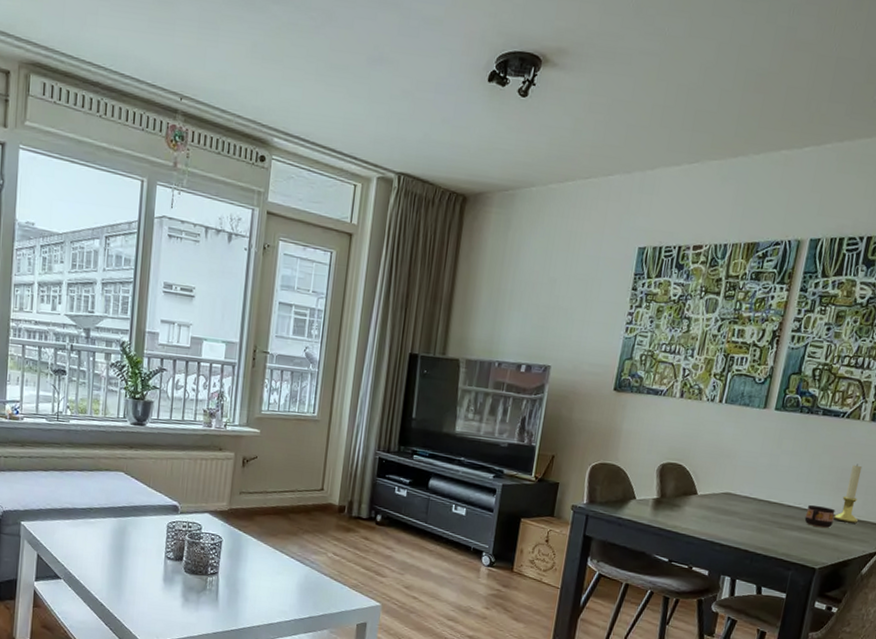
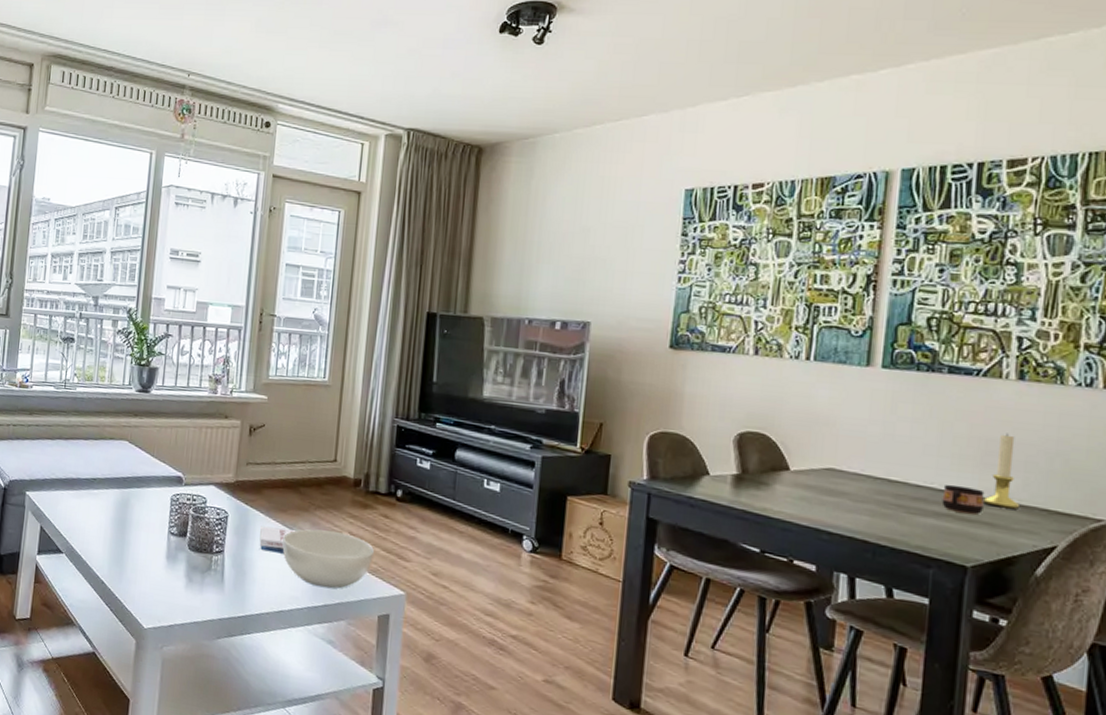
books: none [251,549,287,574] -> present [259,526,298,554]
bowl: none [272,551,356,603] -> present [282,529,375,589]

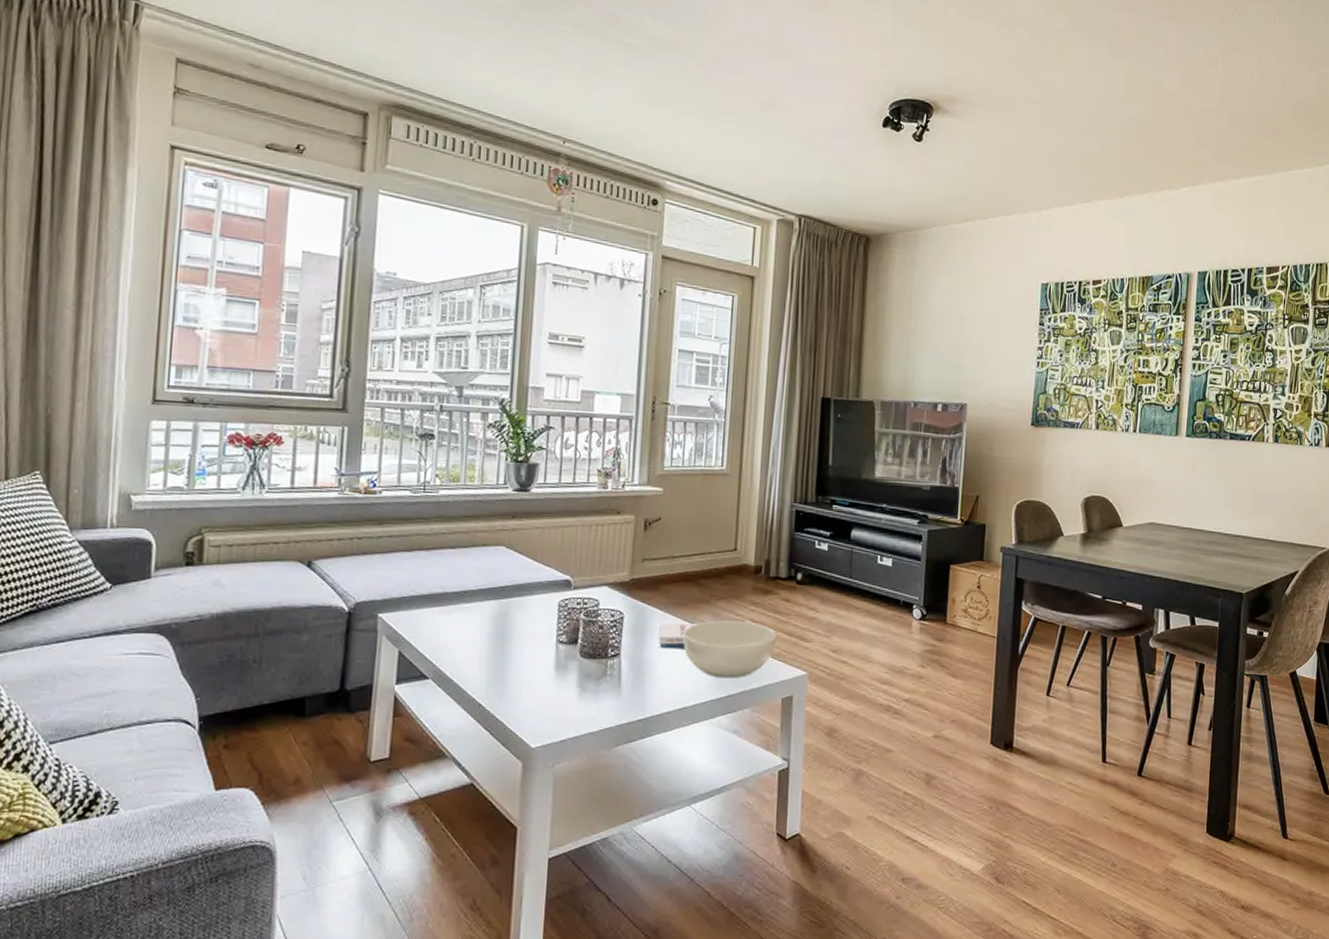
cup: present [941,484,985,516] -> none [1226,529,1254,552]
candle holder: present [982,433,1021,509] -> none [1252,485,1276,545]

